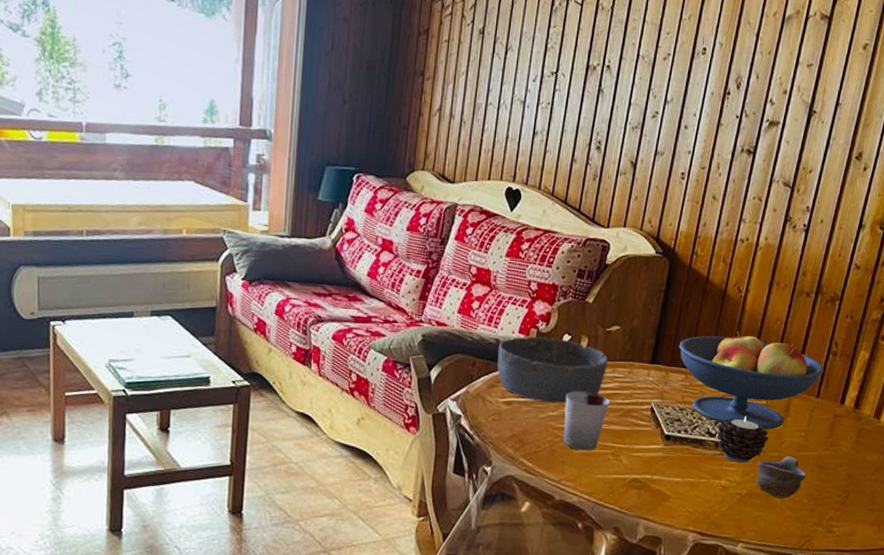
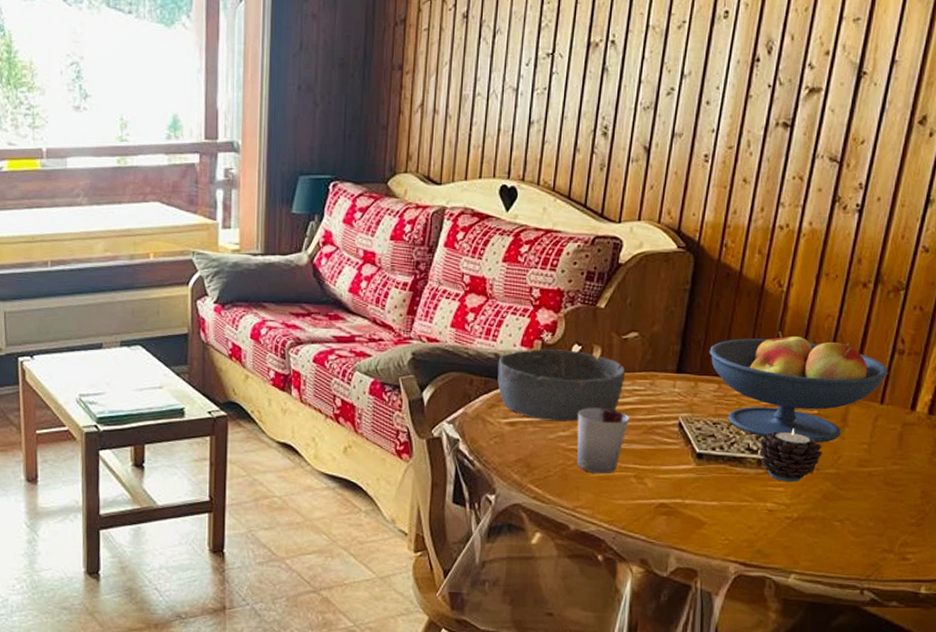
cup: present [756,456,807,499] -> none [809,473,872,522]

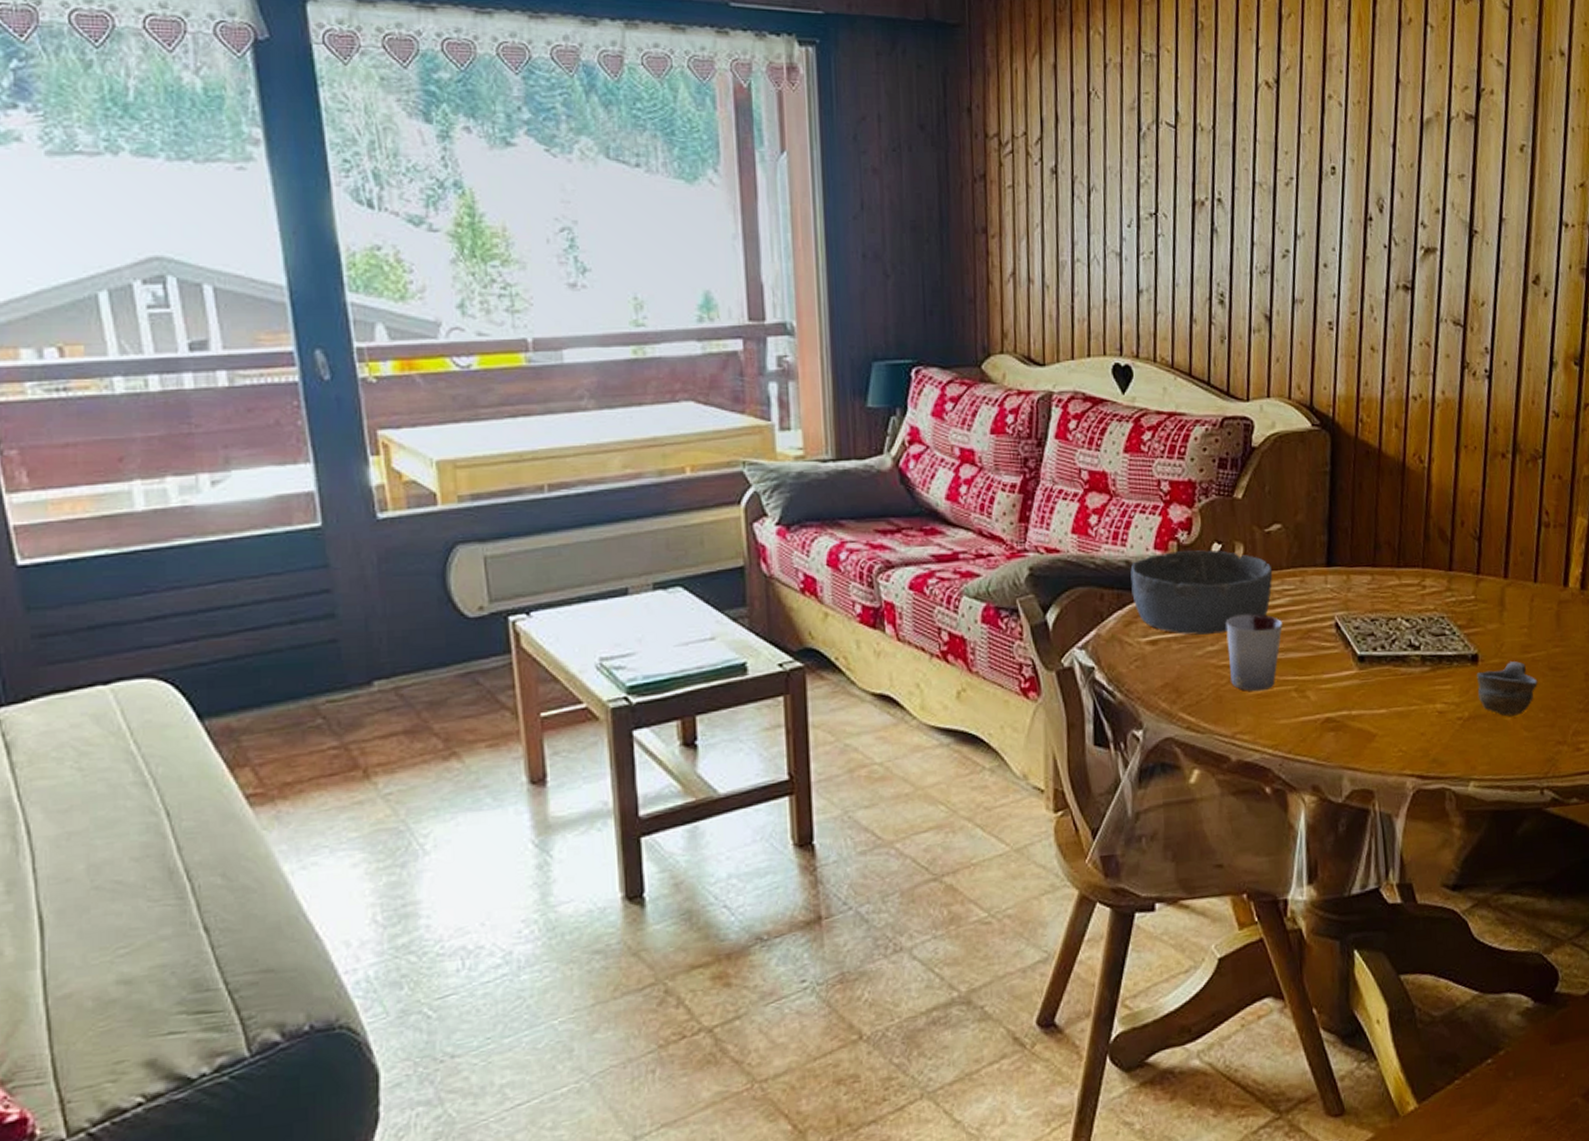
fruit bowl: present [709,330,889,444] -> none [1357,510,1538,632]
candle: present [759,428,822,483] -> none [1421,617,1485,679]
cup: none [809,473,872,522] -> present [1476,661,1538,717]

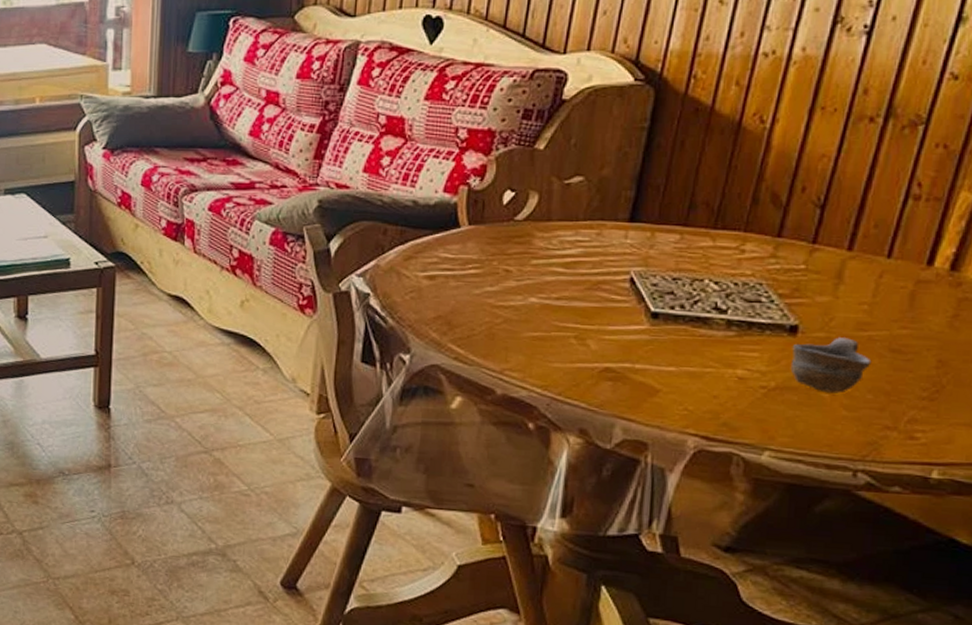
bowl: present [1130,549,1273,636] -> none [415,195,568,277]
cup: present [1225,613,1282,691] -> none [506,260,570,333]

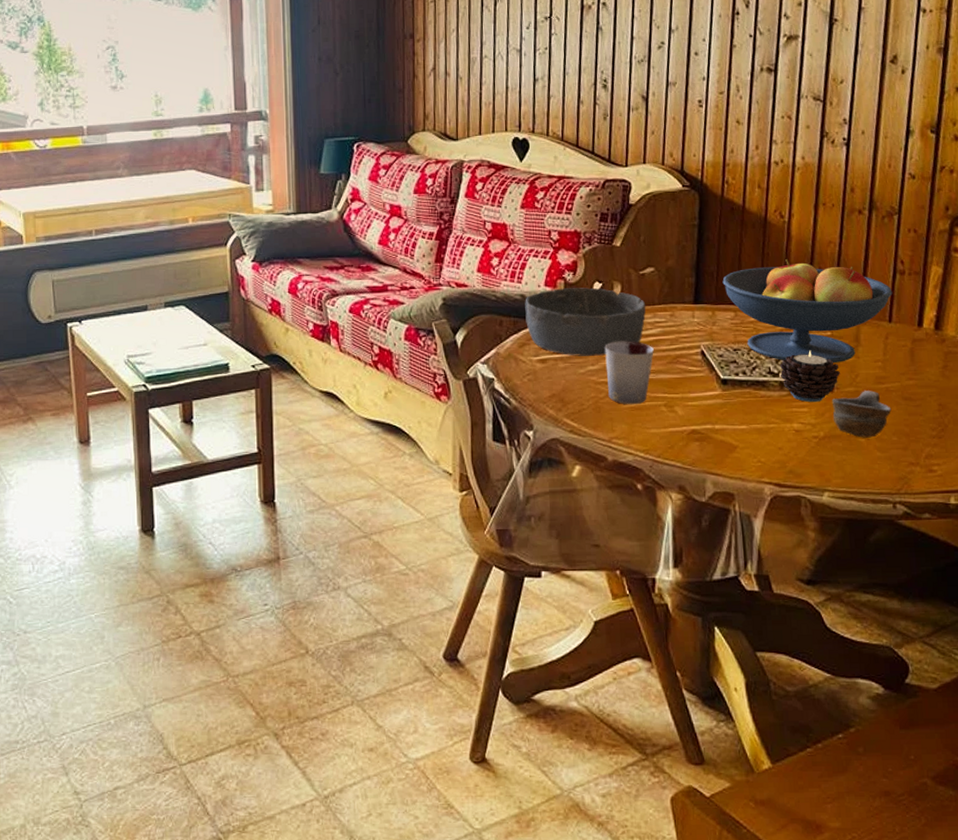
bowl: none [415,195,568,277] -> present [525,287,646,357]
cup: none [506,260,570,333] -> present [604,341,654,404]
fruit bowl: none [670,173,900,303] -> present [722,258,893,364]
candle: none [729,285,809,347] -> present [780,350,840,403]

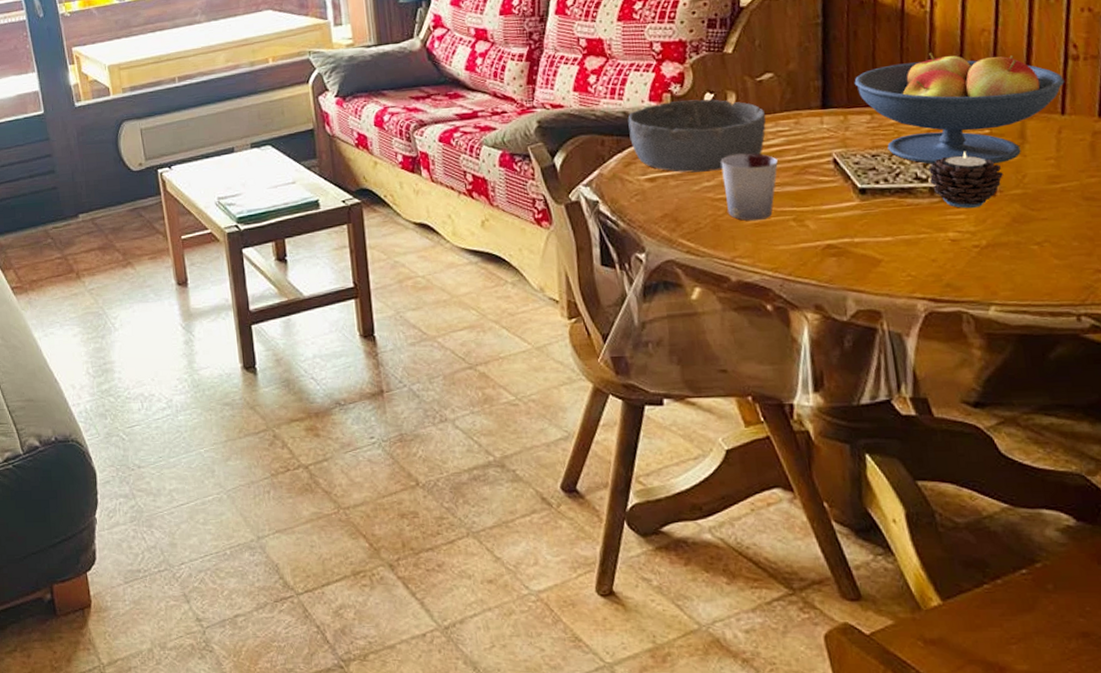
cup: present [831,390,892,438] -> none [993,192,1070,245]

